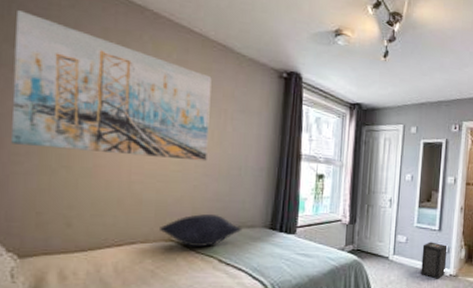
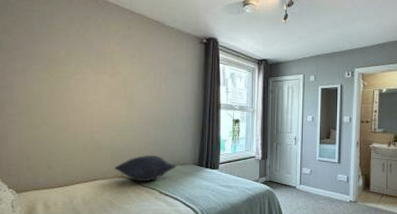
wall art: present [11,10,212,161] -> none [9,9,149,114]
speaker: present [421,242,448,279] -> none [324,173,347,205]

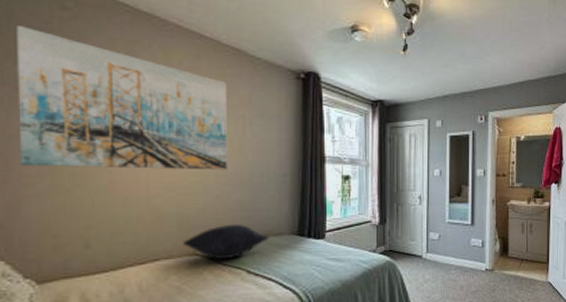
wall art: none [9,9,149,114] -> present [17,26,227,170]

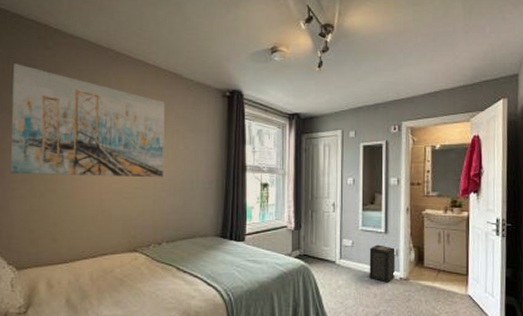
pillow: present [183,225,270,259] -> none [126,226,197,256]
speaker: none [456,237,482,275] -> present [369,244,396,283]

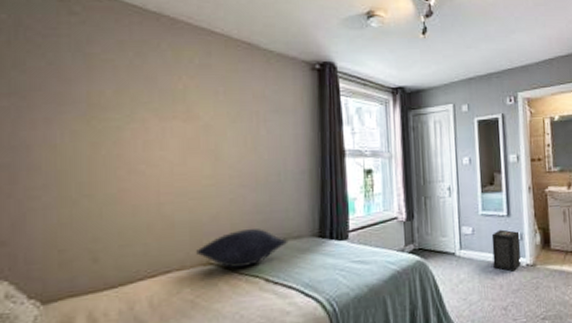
wall art: present [10,64,165,178] -> none [24,34,242,178]
pillow: none [126,226,197,256] -> present [196,229,289,268]

